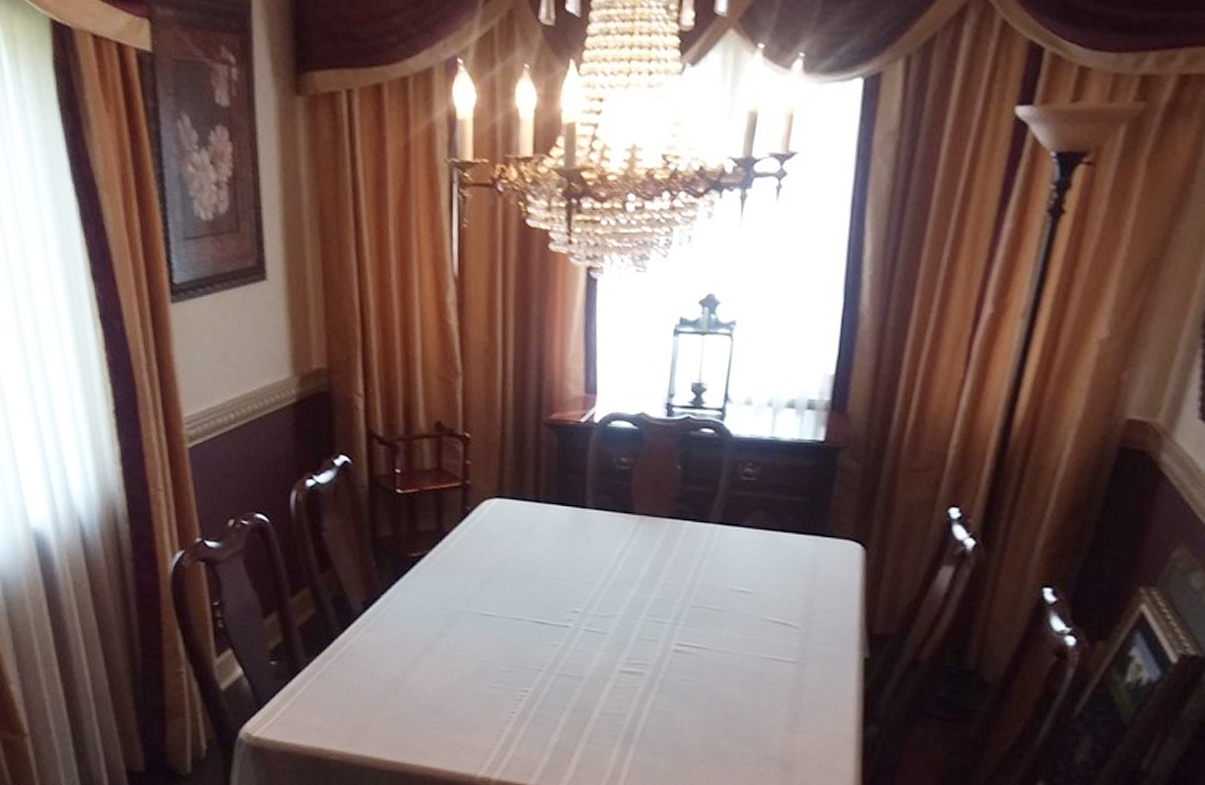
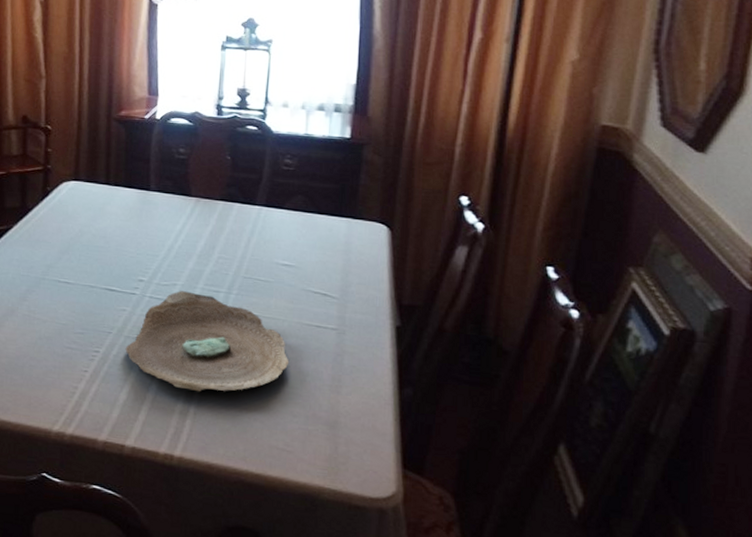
decorative bowl: none [557,622,741,733] -> present [125,291,289,392]

